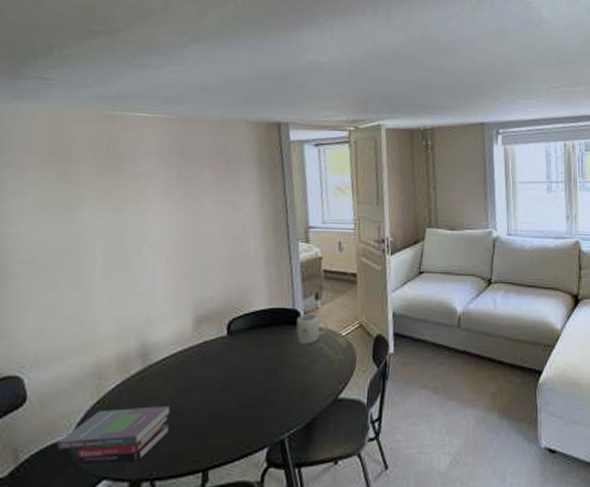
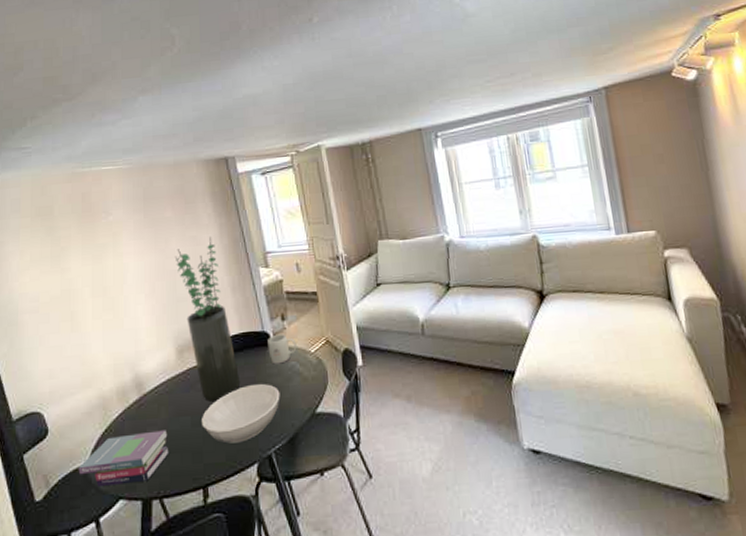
vase: none [206,203,262,379] -> present [174,237,241,402]
bowl: none [210,363,303,425] -> present [201,383,280,443]

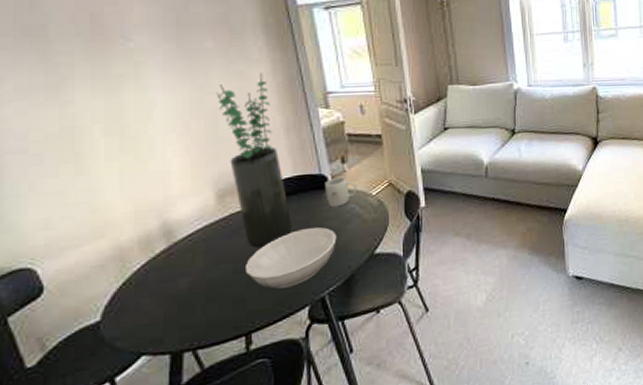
books: present [78,430,169,486] -> none [86,279,206,344]

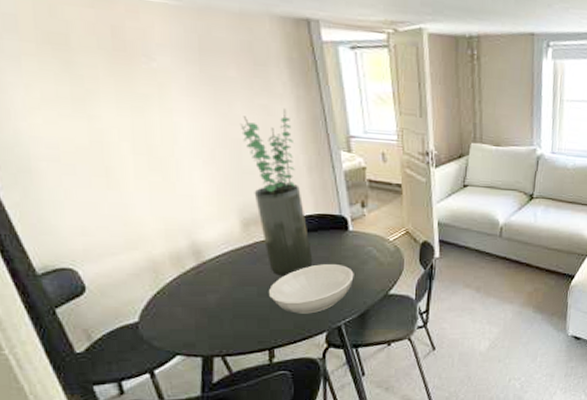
mug: present [325,176,357,208] -> none [345,220,375,248]

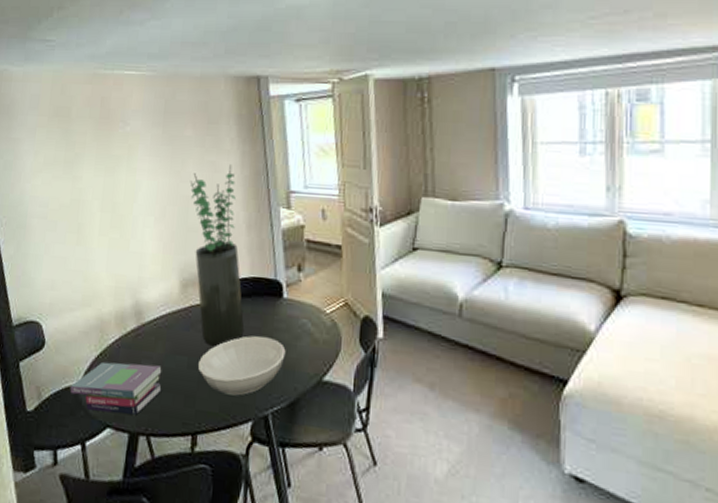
books: none [126,297,233,342] -> present [70,362,162,415]

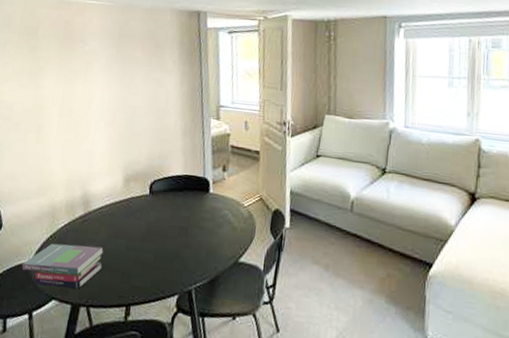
vase: present [190,165,245,346] -> none [137,82,176,232]
bowl: present [197,336,286,396] -> none [134,223,209,274]

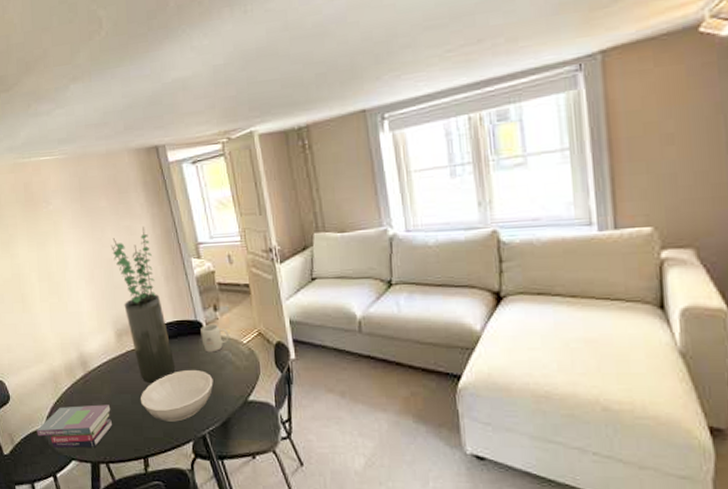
bowl: none [134,223,209,274] -> present [140,369,214,422]
vase: none [137,82,176,232] -> present [110,227,176,383]
mug: none [205,182,233,211] -> present [200,323,229,353]

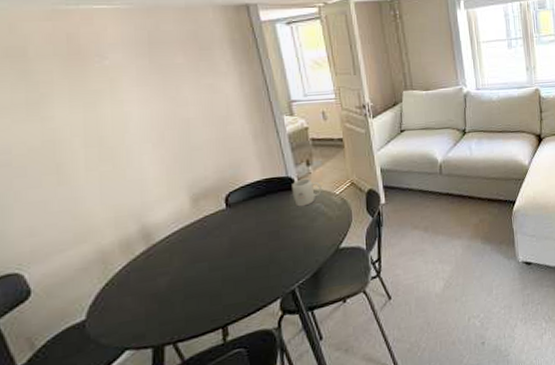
books: present [36,404,113,448] -> none [72,277,184,341]
vase: present [110,227,176,383] -> none [187,85,263,246]
bowl: present [140,369,214,422] -> none [219,225,304,284]

